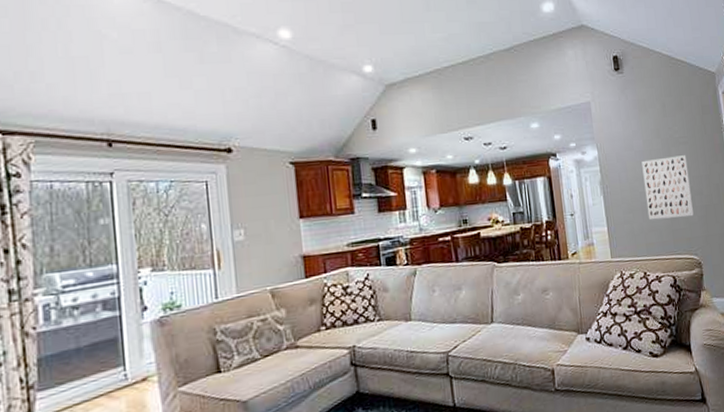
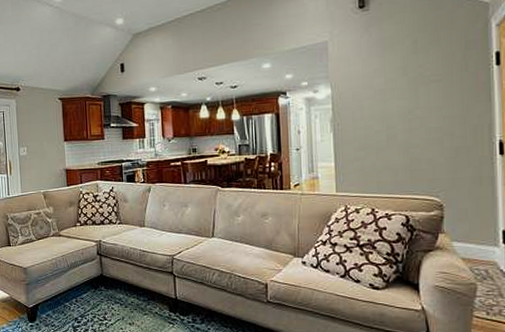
wall art: present [641,155,694,220] -> none [381,94,440,159]

